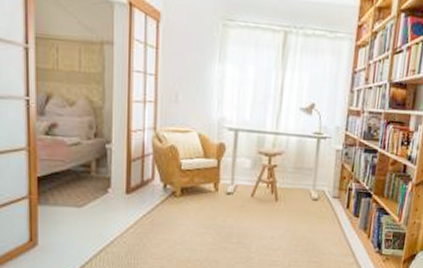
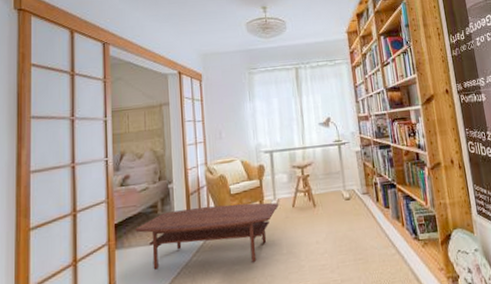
coffee table: none [63,175,235,245] -> present [135,202,278,270]

